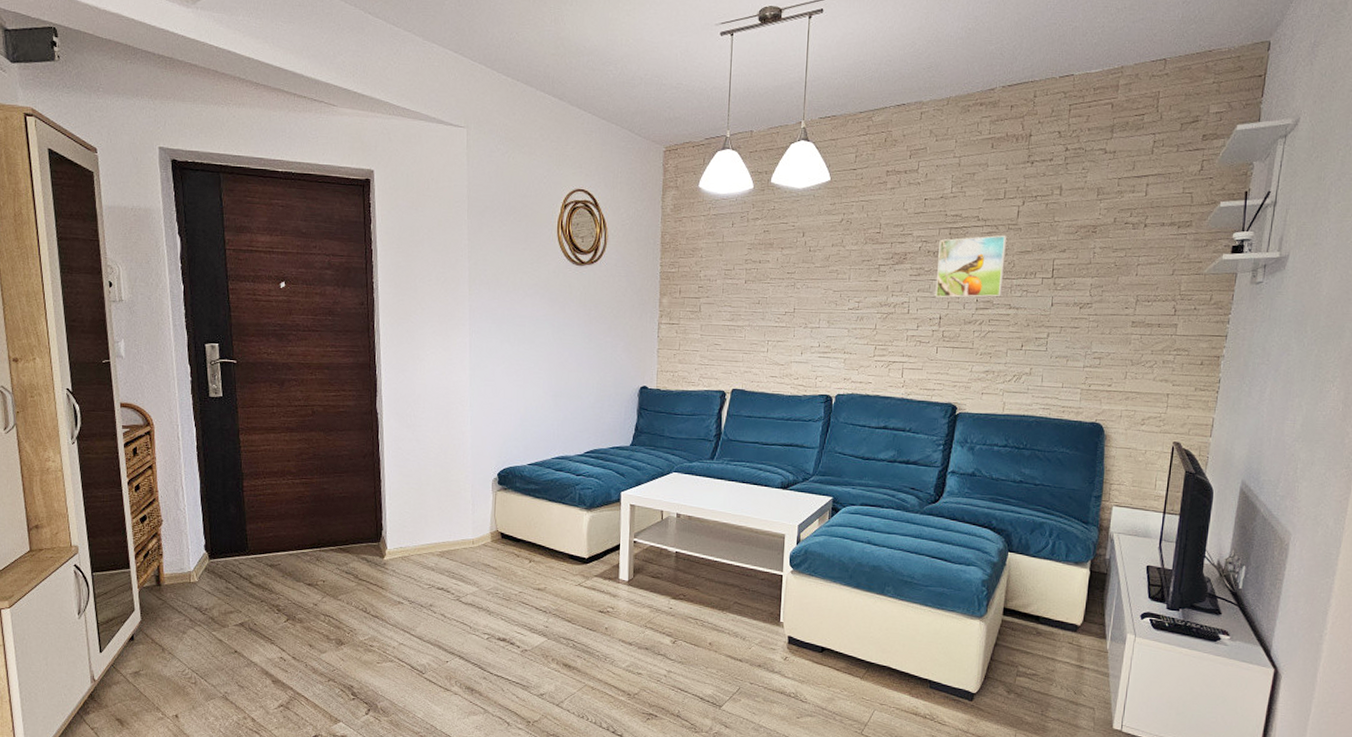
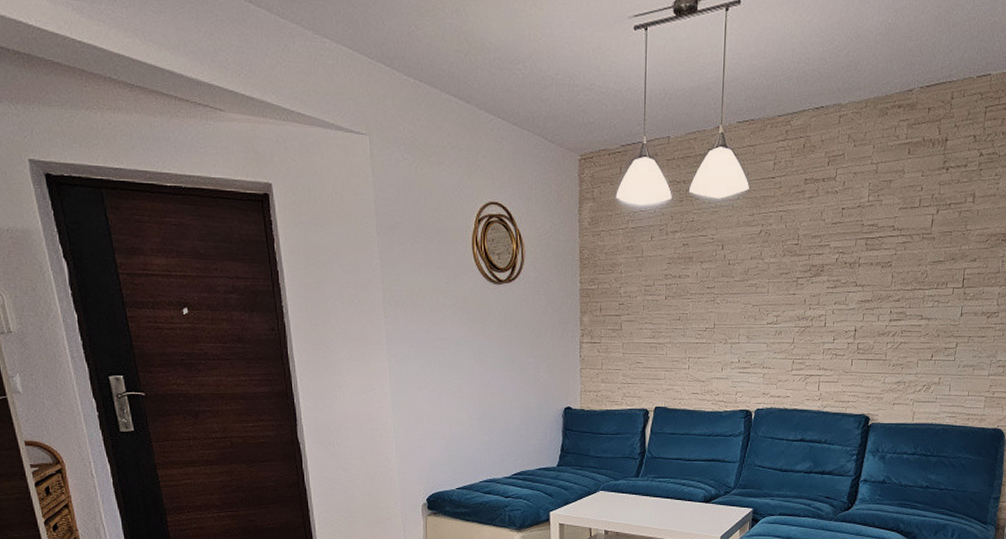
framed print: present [935,235,1006,298] -> none [850,245,920,311]

